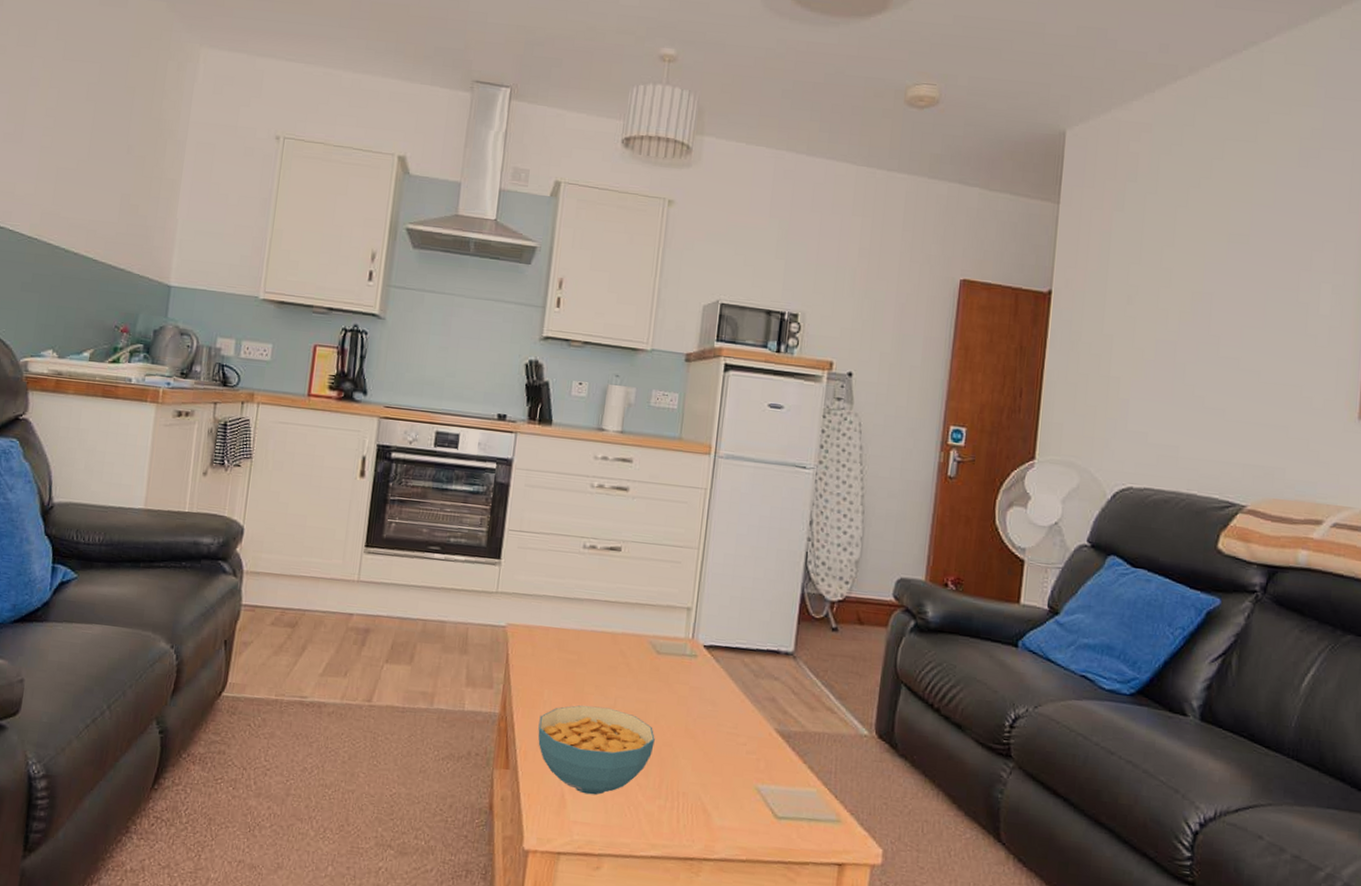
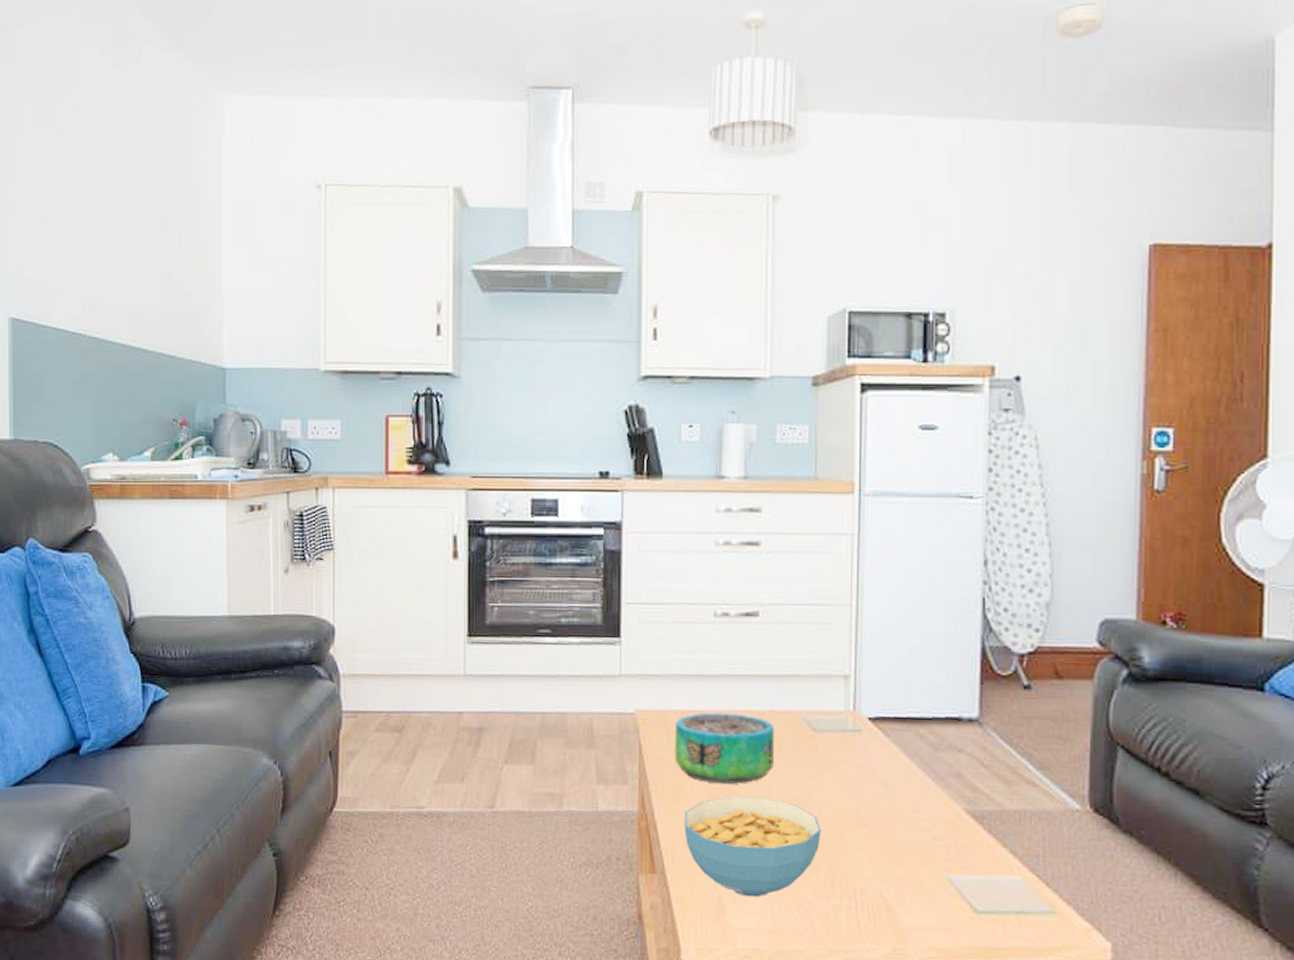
decorative bowl: none [536,630,624,695] -> present [674,712,774,785]

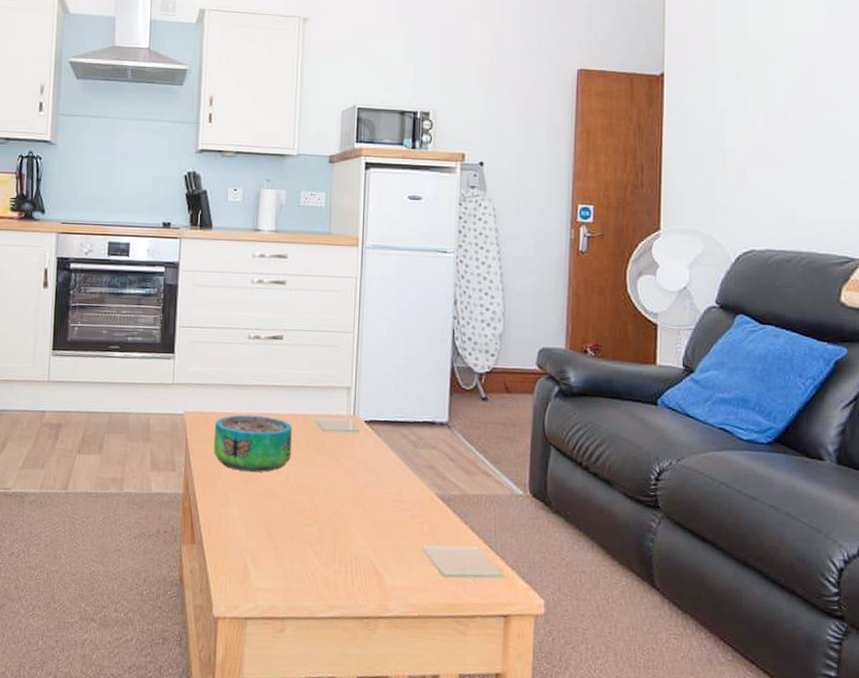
cereal bowl: present [684,796,821,898] -> none [219,481,326,564]

